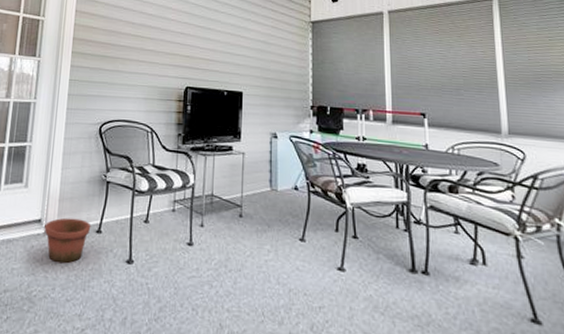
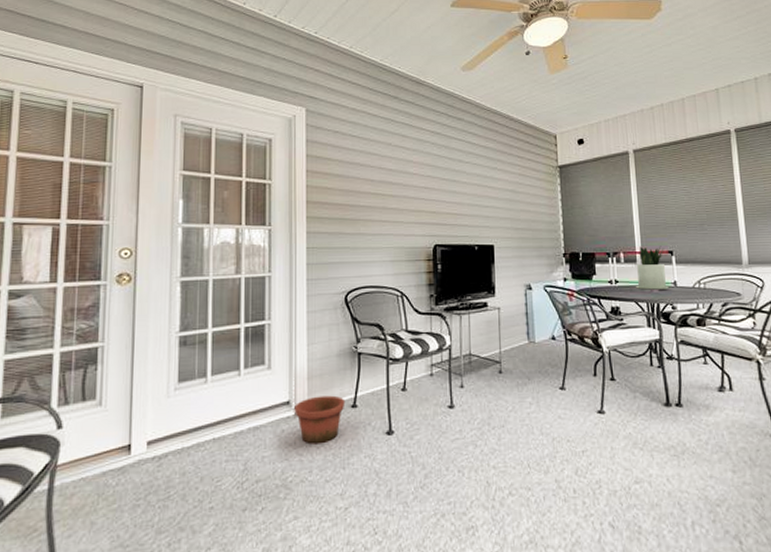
planter: none [385,106,419,153] -> present [636,246,669,291]

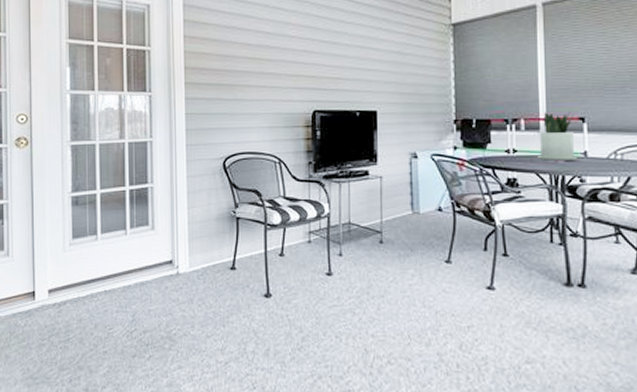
pot: present [294,395,345,444] -> none [177,257,225,302]

